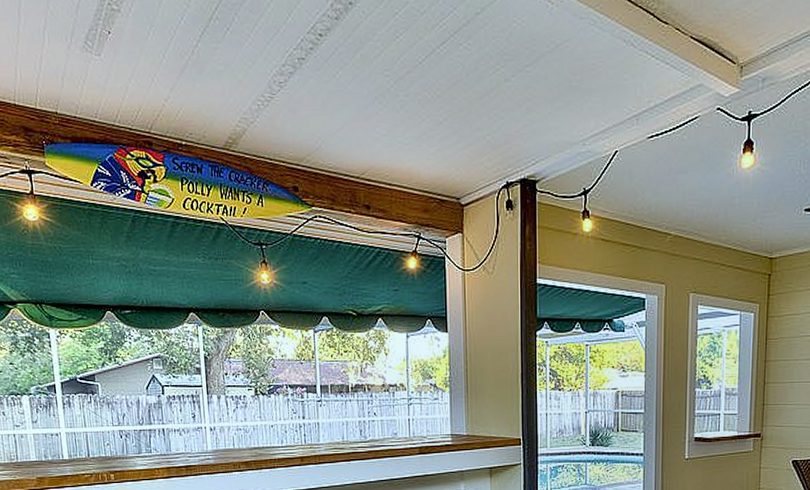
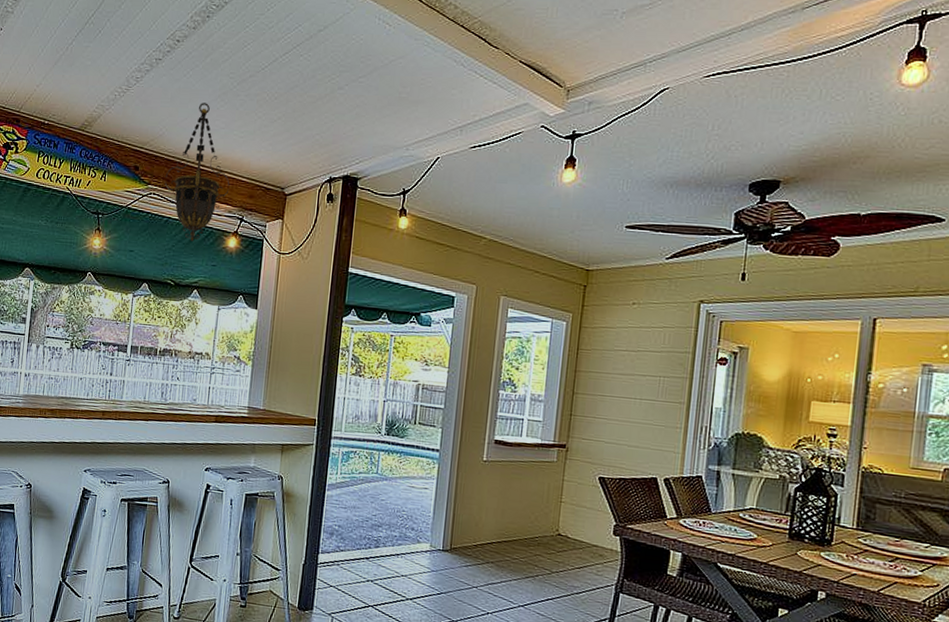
hanging lantern: none [329,107,402,266] -> present [164,103,230,241]

